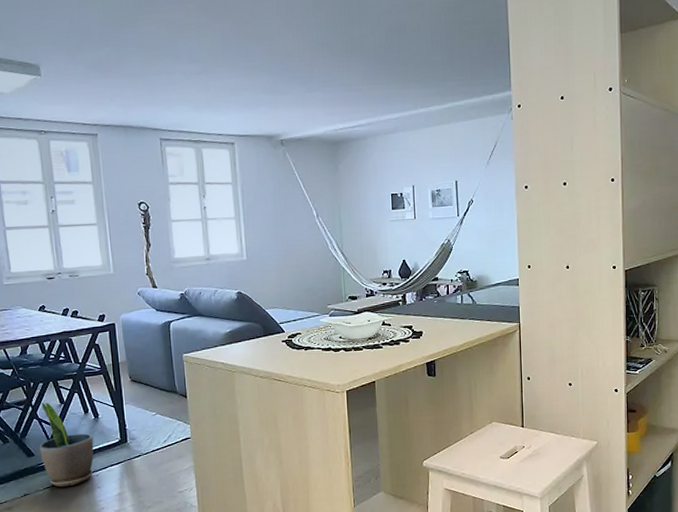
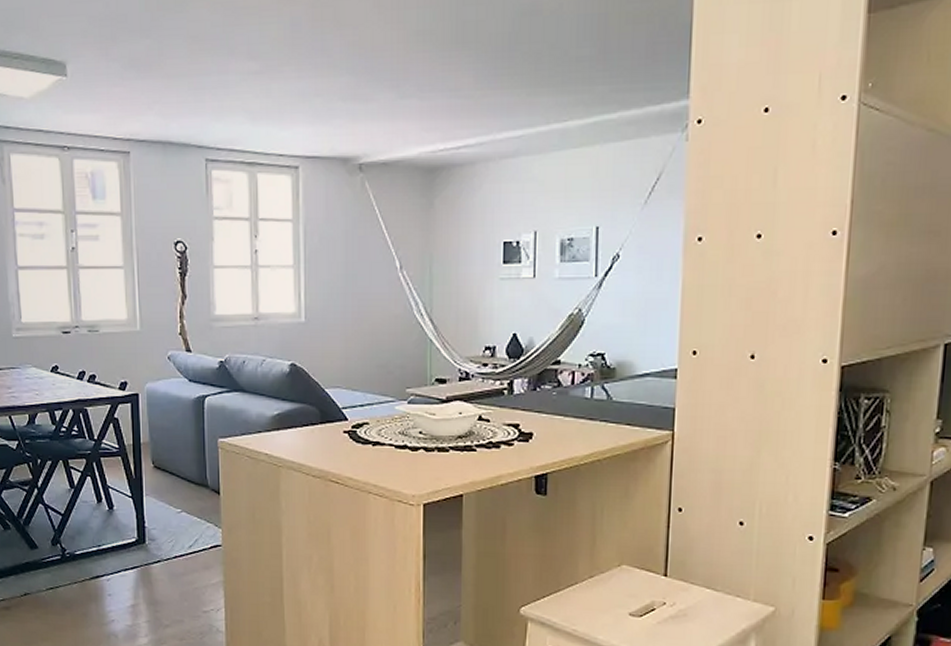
potted plant: present [39,402,94,487] -> none [44,484,106,590]

